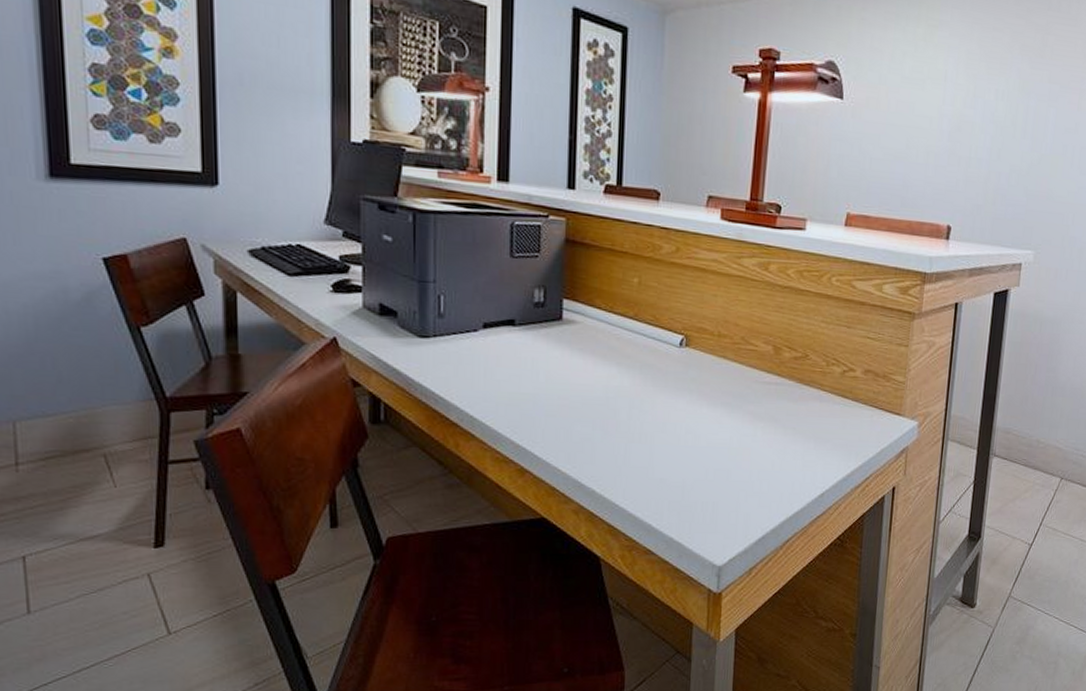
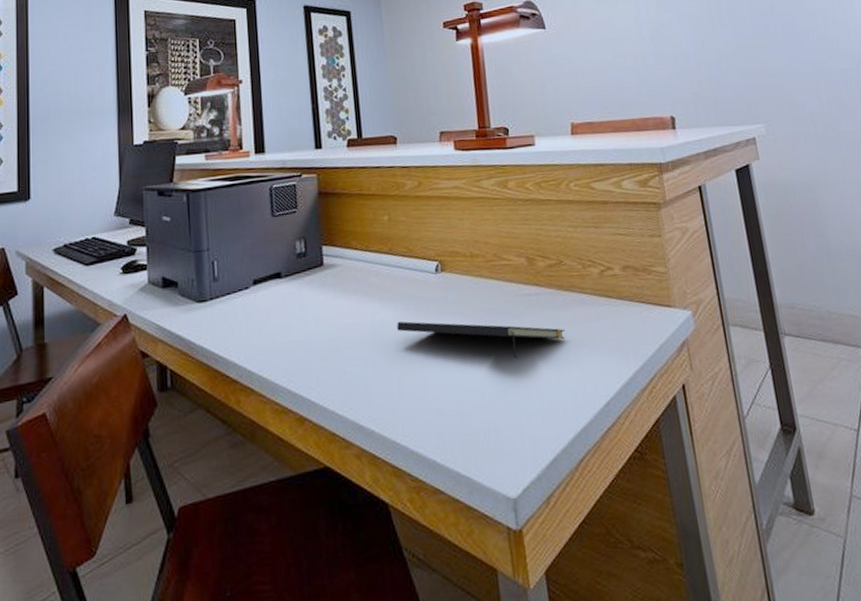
notepad: none [632,389,796,442] -> present [397,321,566,359]

